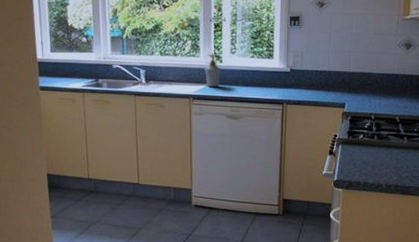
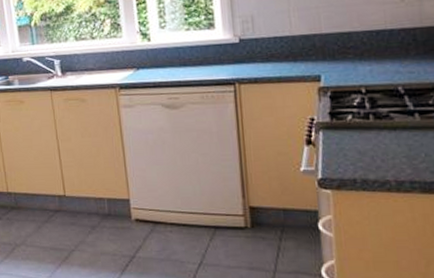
soap bottle: present [204,54,221,88] -> none [129,32,150,73]

